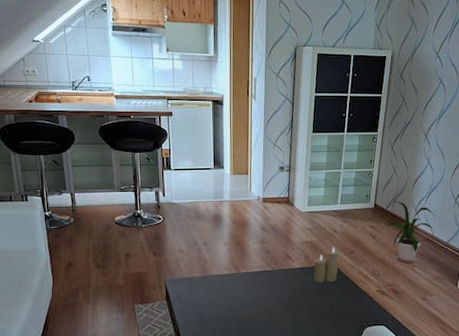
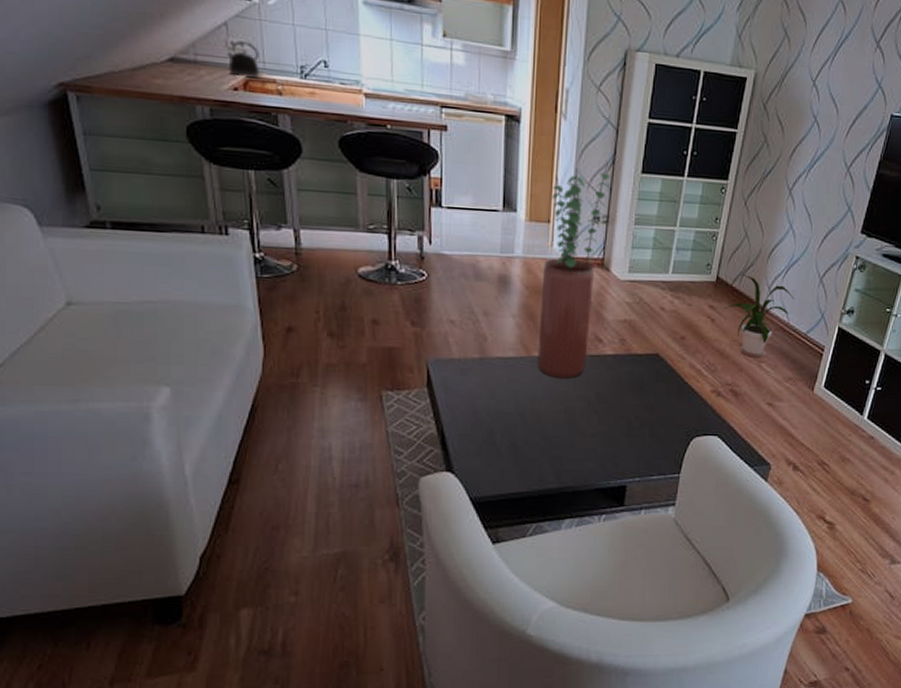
kettle: none [24,69,47,93] -> present [226,41,262,79]
vase: none [244,127,289,288] -> present [537,161,609,379]
candle: present [313,247,339,282] -> none [629,330,666,376]

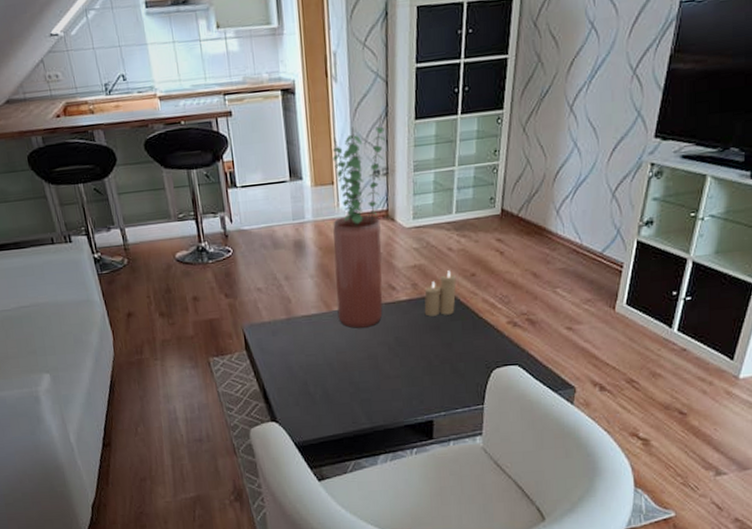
kettle: present [226,41,262,79] -> none [46,72,76,105]
candle: none [629,330,666,376] -> present [424,270,457,317]
house plant: present [723,274,794,358] -> none [511,202,586,285]

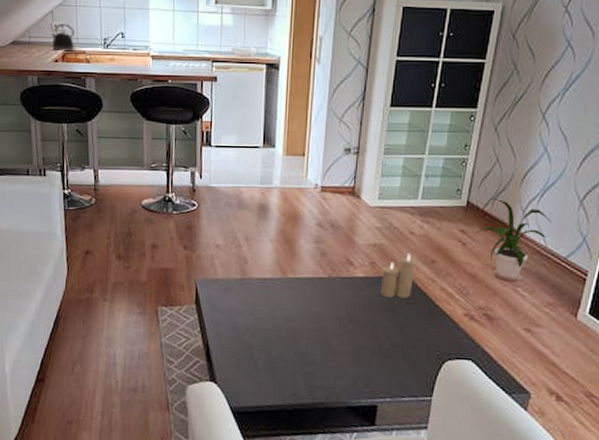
kettle: none [46,72,76,105] -> present [51,24,76,51]
vase: present [332,115,385,328] -> none [292,98,360,299]
house plant: none [511,202,586,285] -> present [474,199,552,282]

